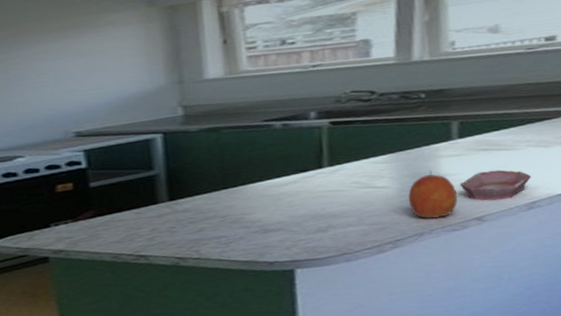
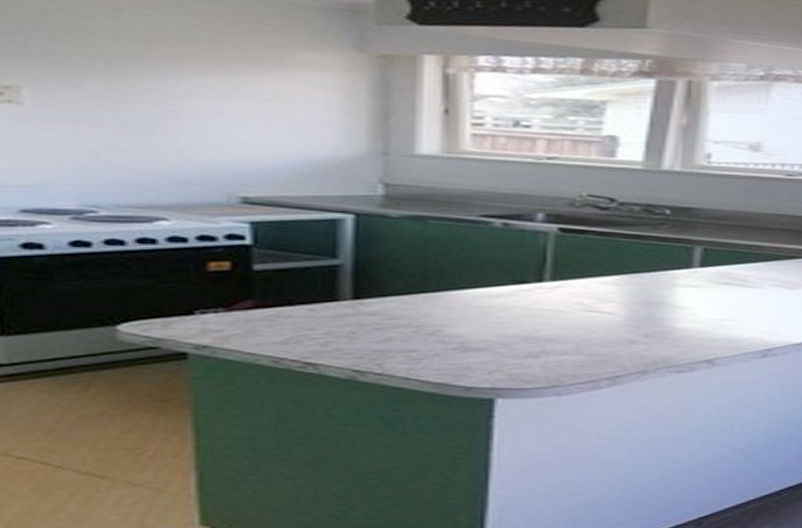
apple: present [408,170,458,219] -> none [635,300,690,356]
bowl: present [460,170,531,201] -> none [694,308,770,342]

